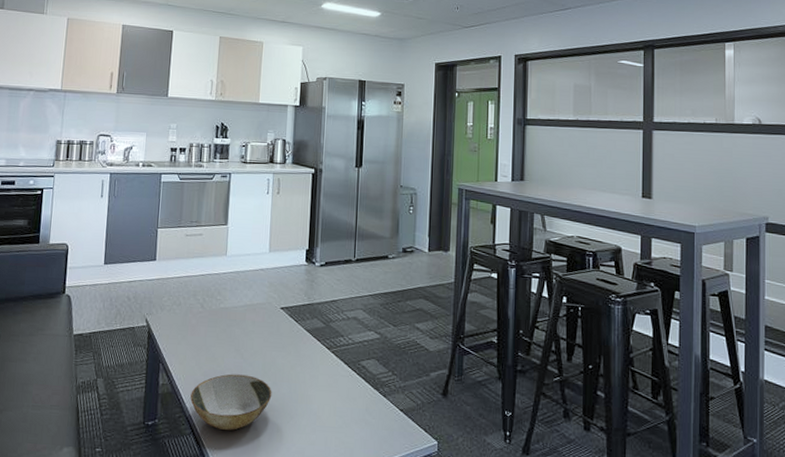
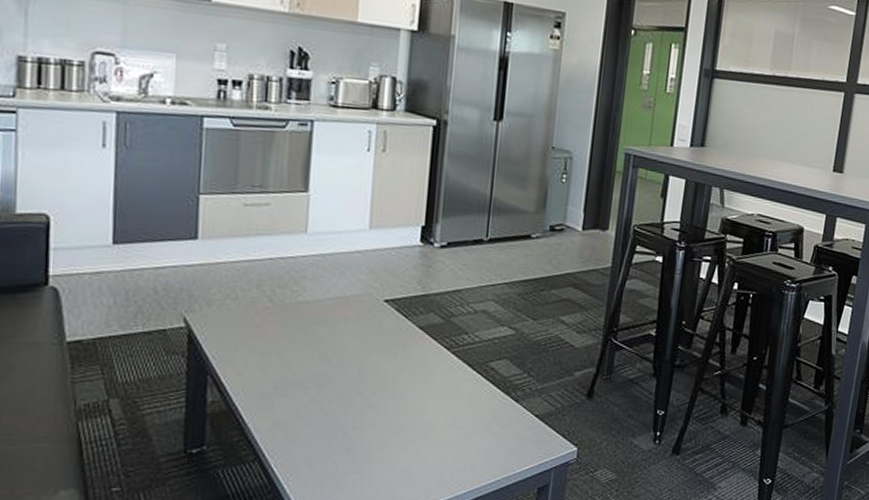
bowl: present [190,374,272,431] -> none [254,384,371,454]

